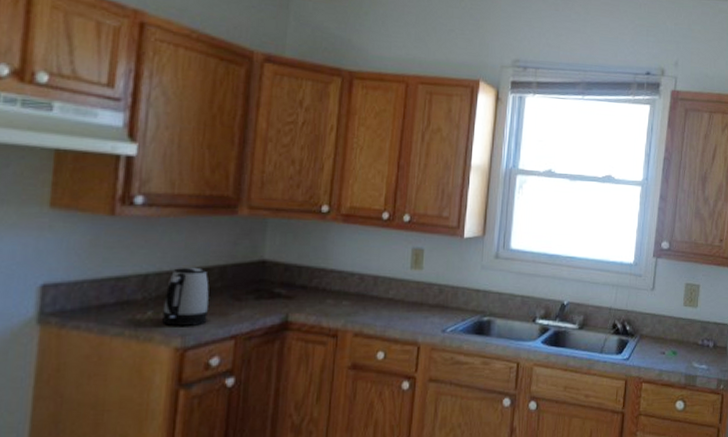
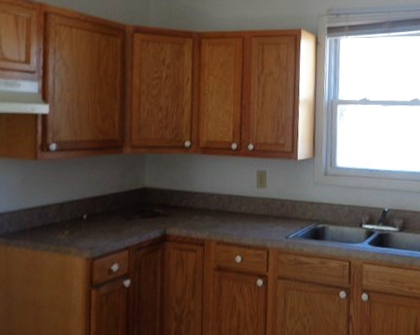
kettle: present [162,267,209,326] -> none [76,195,107,241]

